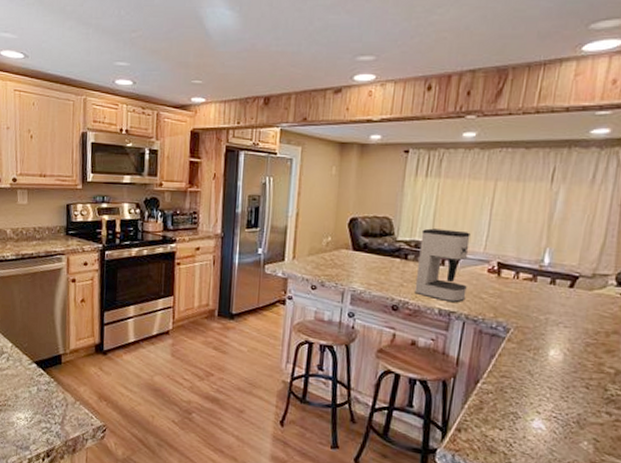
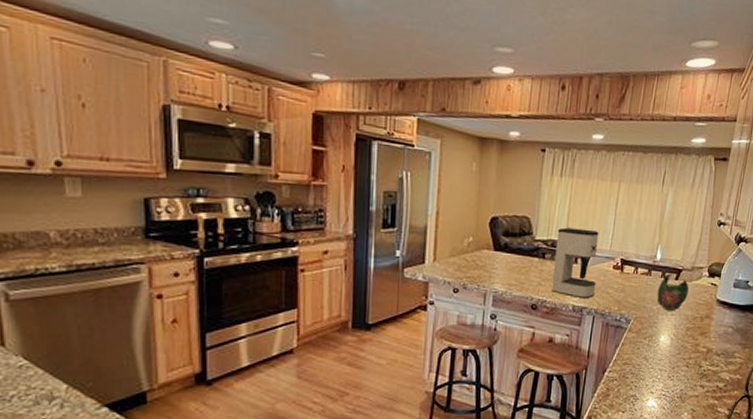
decorative bowl: none [544,280,588,322] -> present [656,273,689,310]

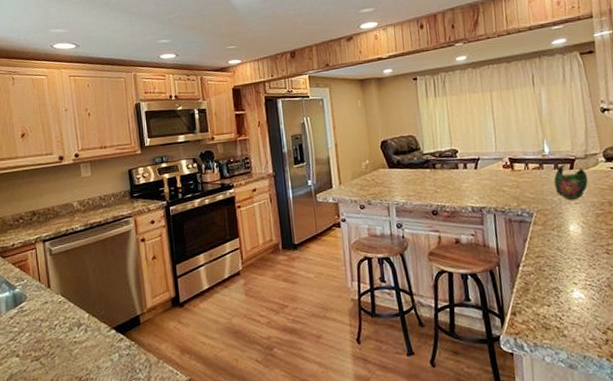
coffee maker: present [551,227,599,299] -> none [442,137,491,200]

